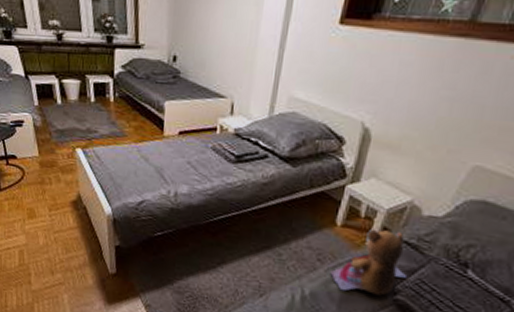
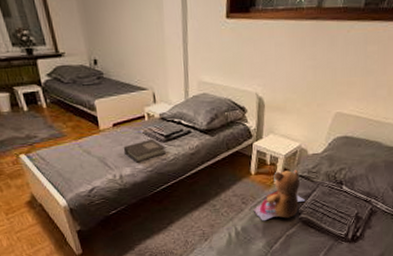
book: none [184,156,234,182] -> present [123,138,166,163]

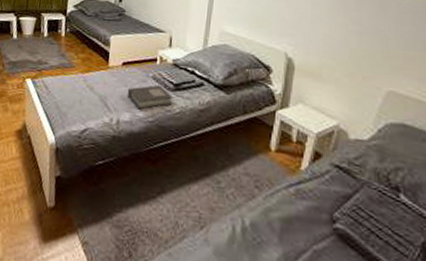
teddy bear: present [253,170,306,221] -> none [268,153,344,225]

